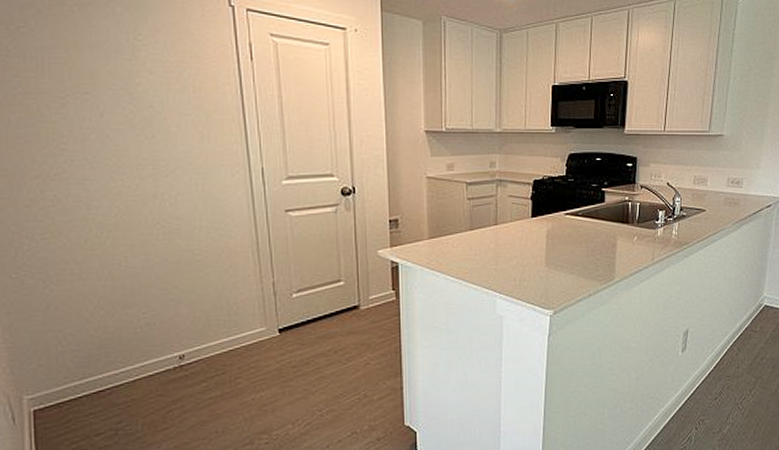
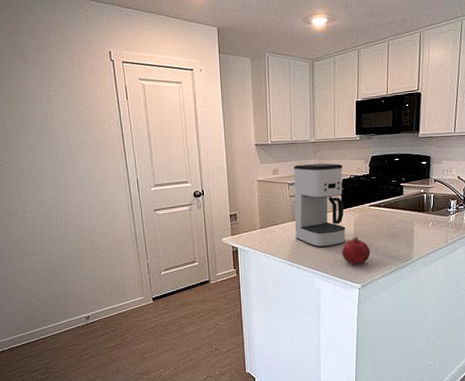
coffee maker: none [473,159,536,265] -> present [294,163,346,248]
fruit: none [531,252,565,286] -> present [342,237,371,264]

